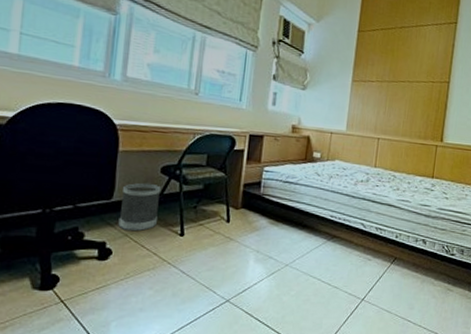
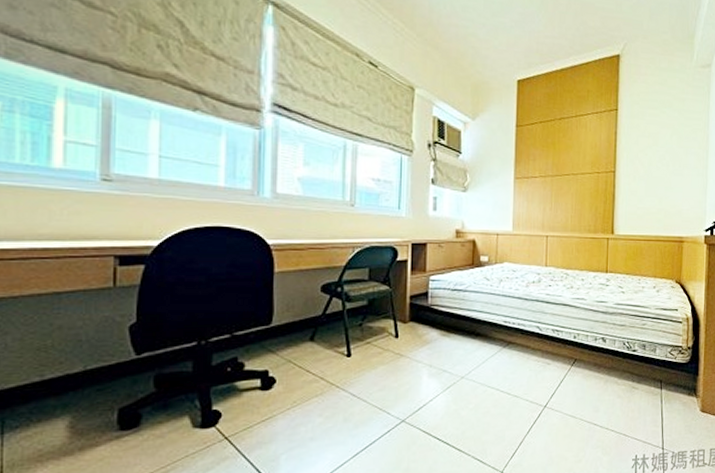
wastebasket: present [118,183,162,232] -> none [280,303,323,357]

